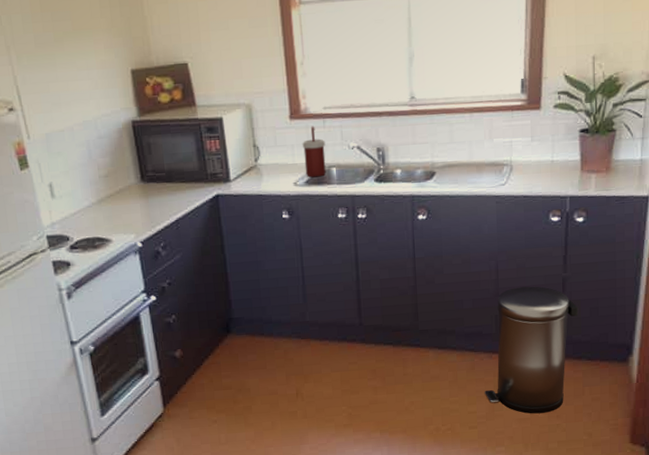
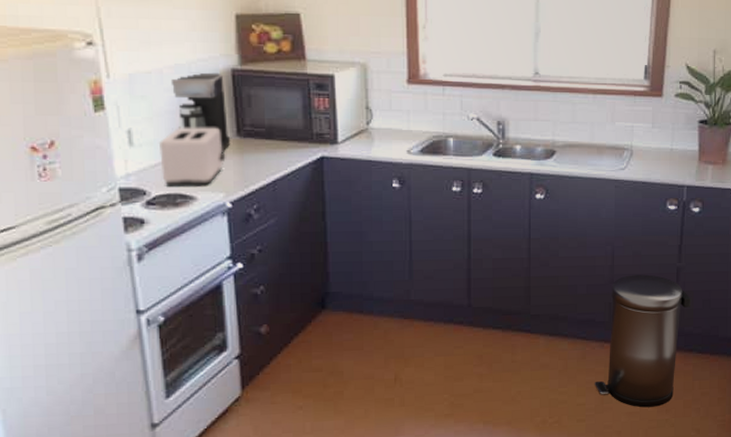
toaster: none [75,175,134,230] -> present [158,127,226,185]
coffee maker: none [81,125,137,199] -> present [170,72,231,153]
soap dispenser: present [302,126,326,178] -> none [419,92,444,147]

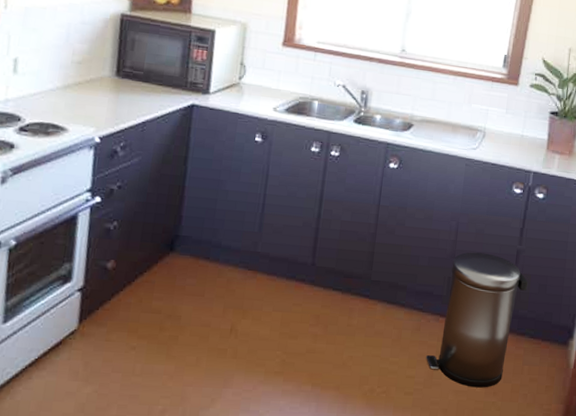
toaster: present [158,127,226,185] -> none [39,62,103,119]
coffee maker: present [170,72,231,153] -> none [57,13,113,91]

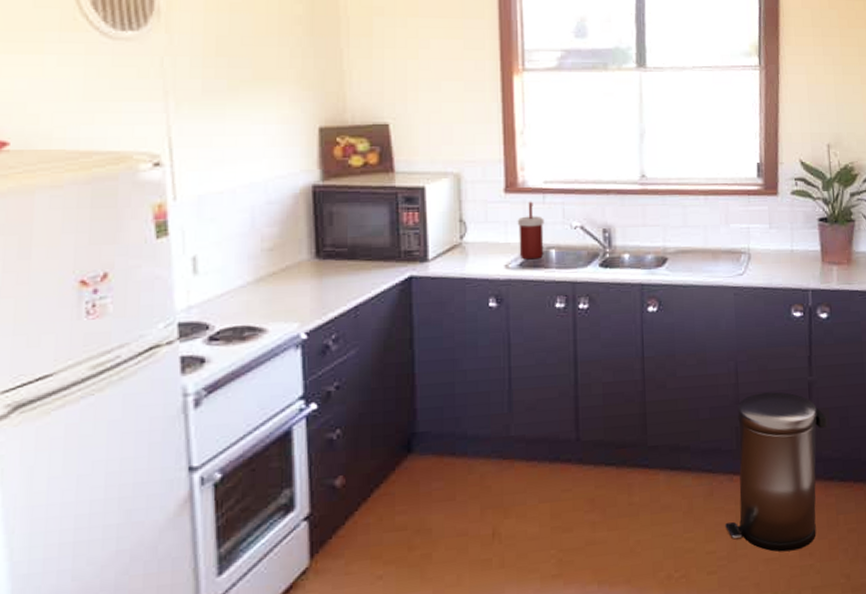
soap dispenser: none [287,56,313,108] -> present [517,201,545,260]

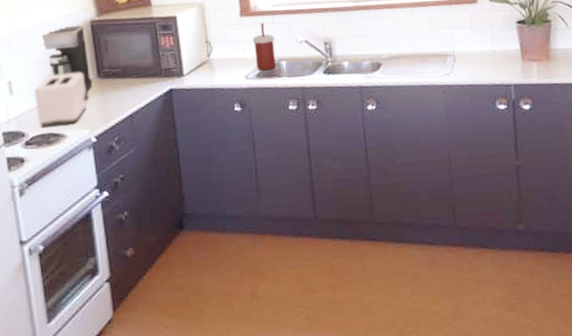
toaster: none [226,249,302,317] -> present [33,72,89,126]
coffee maker: none [244,190,309,278] -> present [41,25,93,94]
pedal bin: present [724,392,828,552] -> none [447,175,536,313]

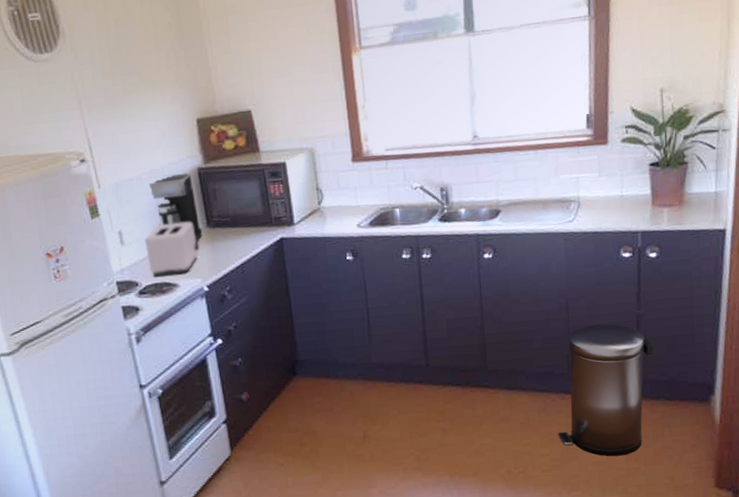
soap dispenser: present [252,22,276,71] -> none [365,167,390,219]
pedal bin: none [447,175,536,313] -> present [557,324,655,457]

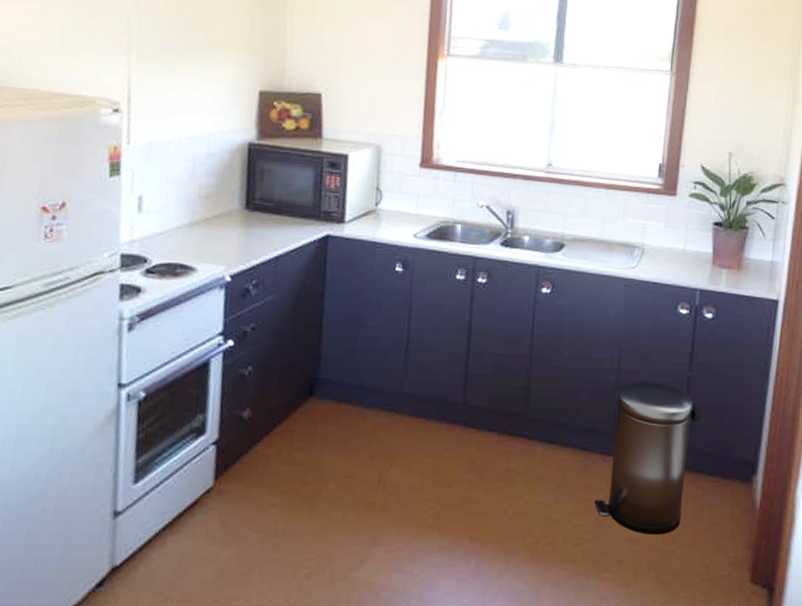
toaster: present [144,221,200,276] -> none [166,197,232,257]
coffee maker: present [149,173,203,244] -> none [183,144,240,226]

